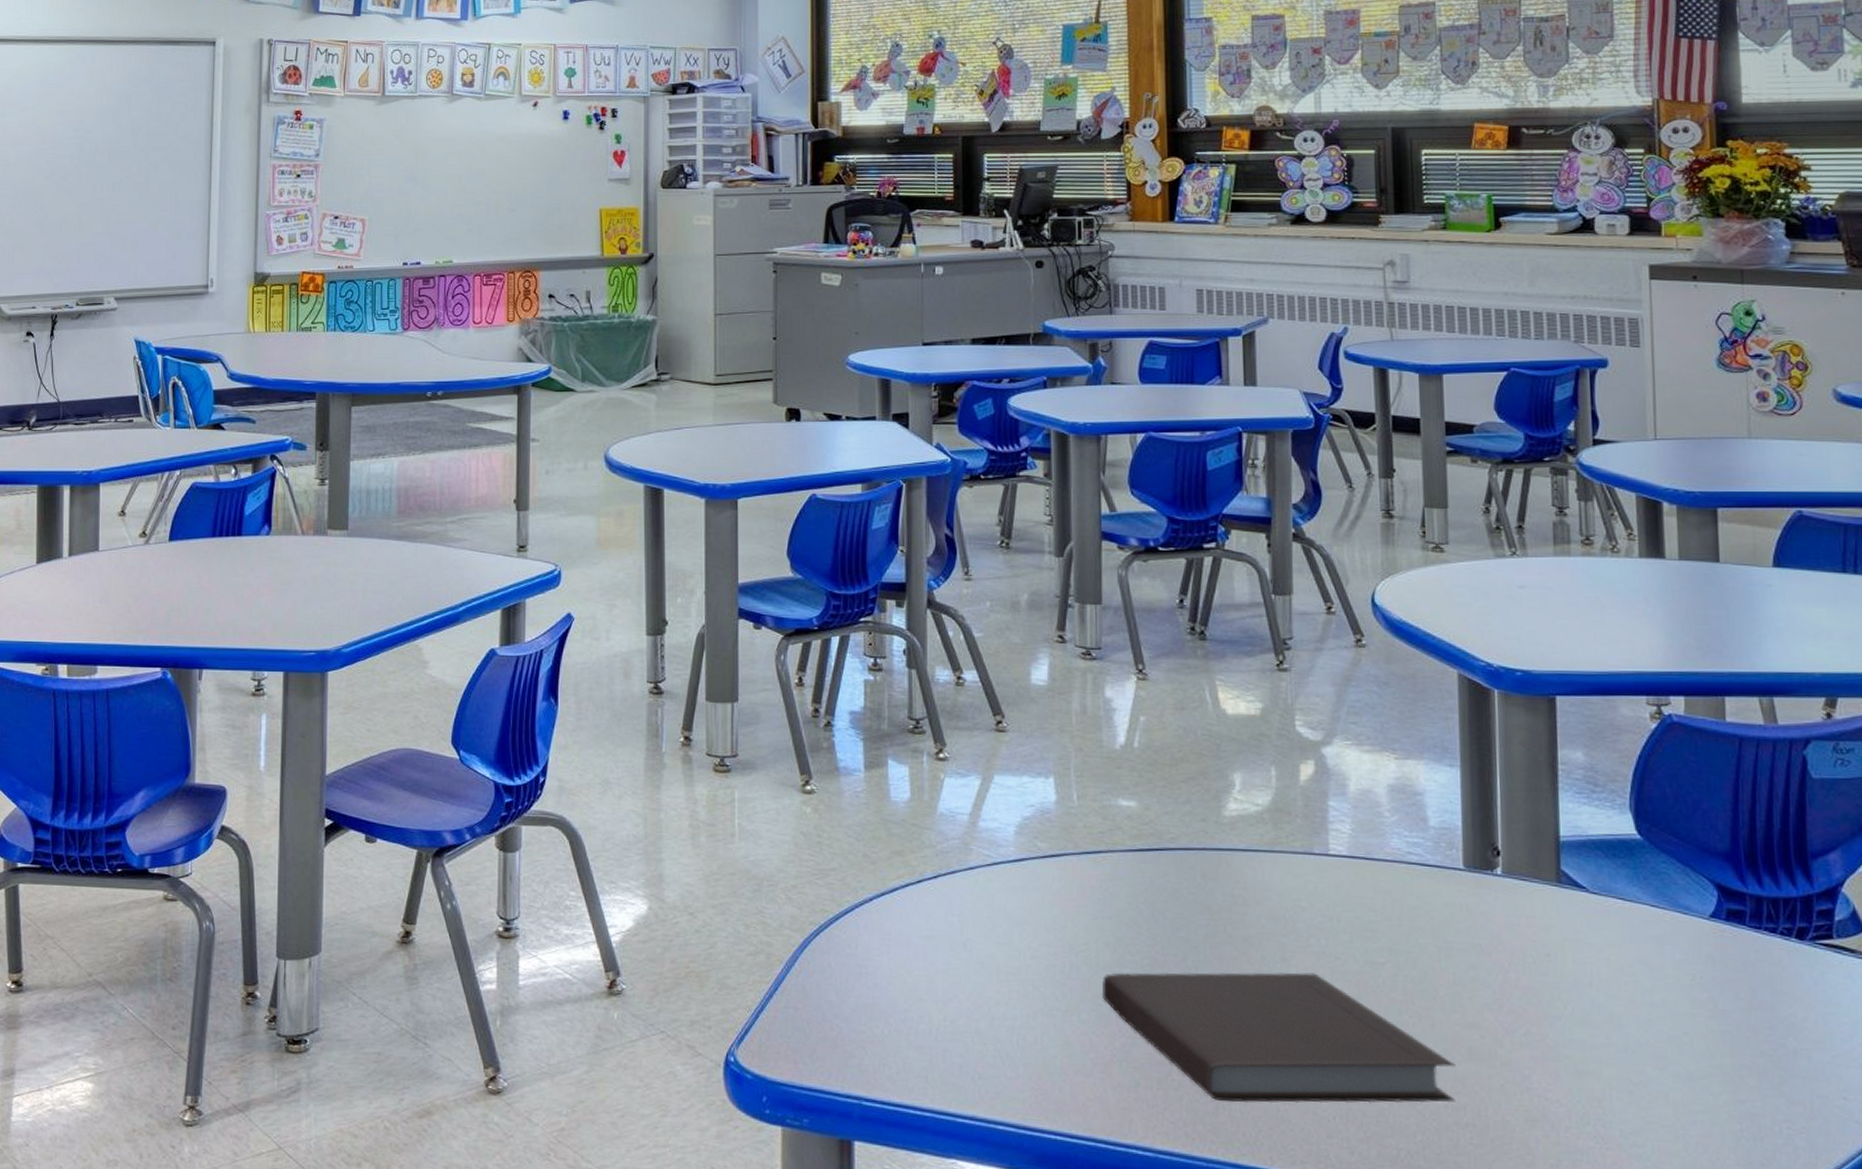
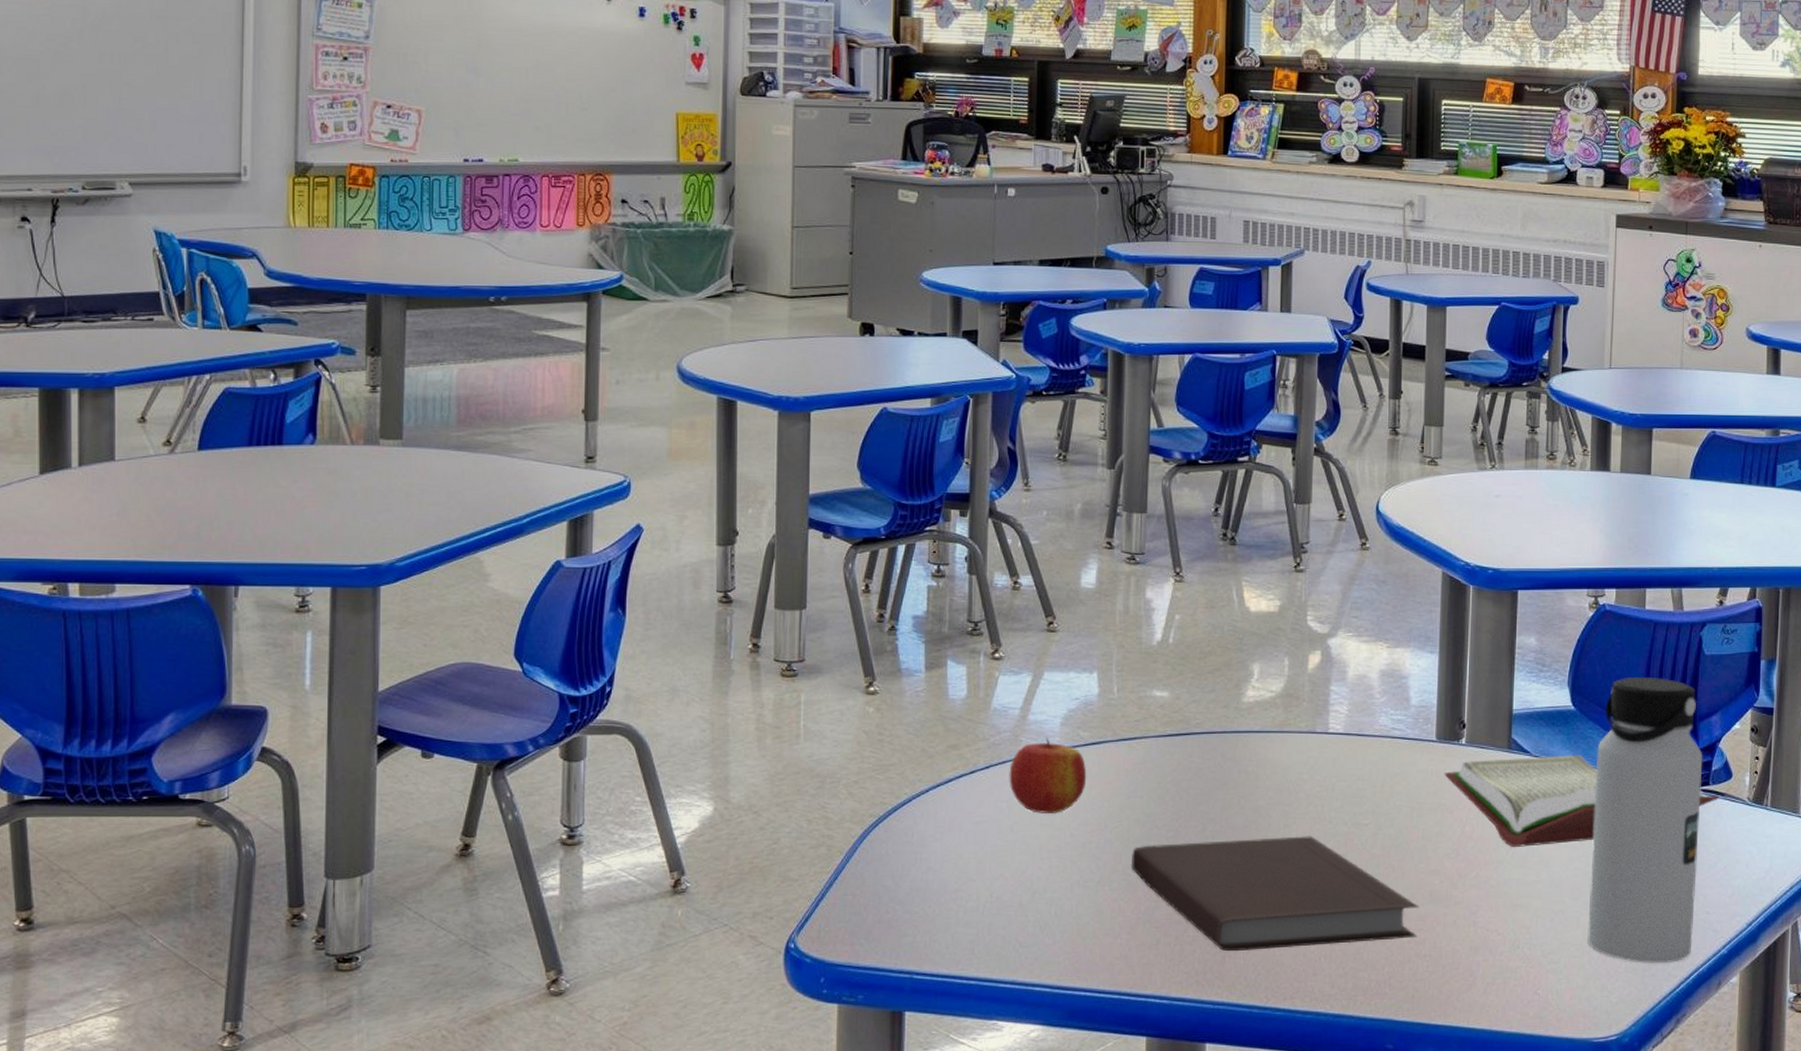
apple: none [959,847,1047,933] -> present [1009,738,1087,815]
book: none [1477,893,1849,1002] -> present [1444,754,1720,847]
water bottle: none [1675,801,1827,1158] -> present [1587,676,1703,963]

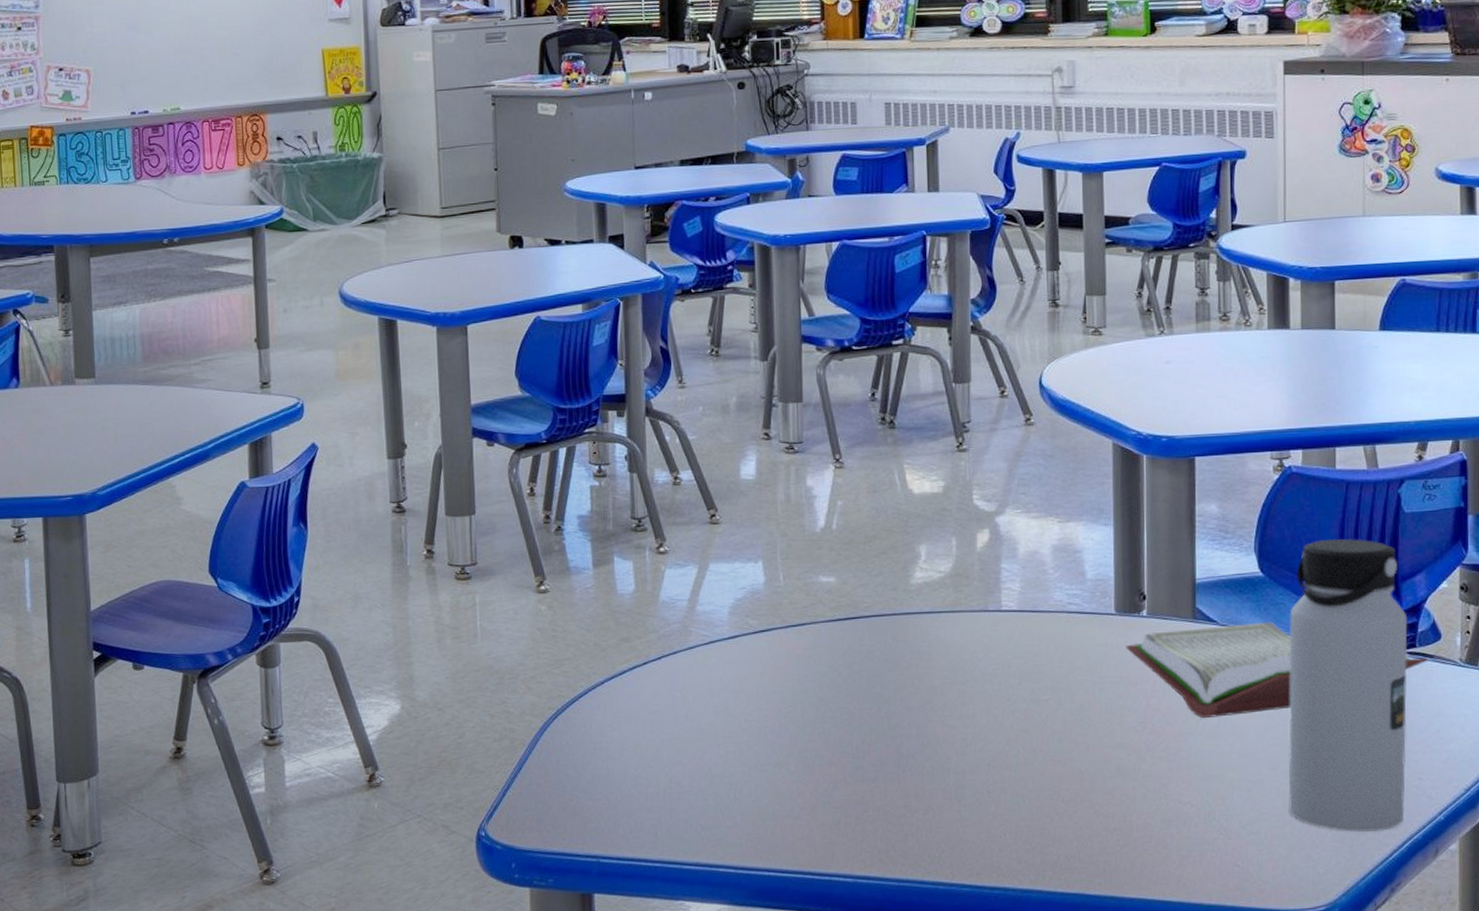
apple: present [1009,738,1087,815] -> none [681,627,758,701]
notebook: present [1130,836,1419,952] -> none [807,714,1106,830]

